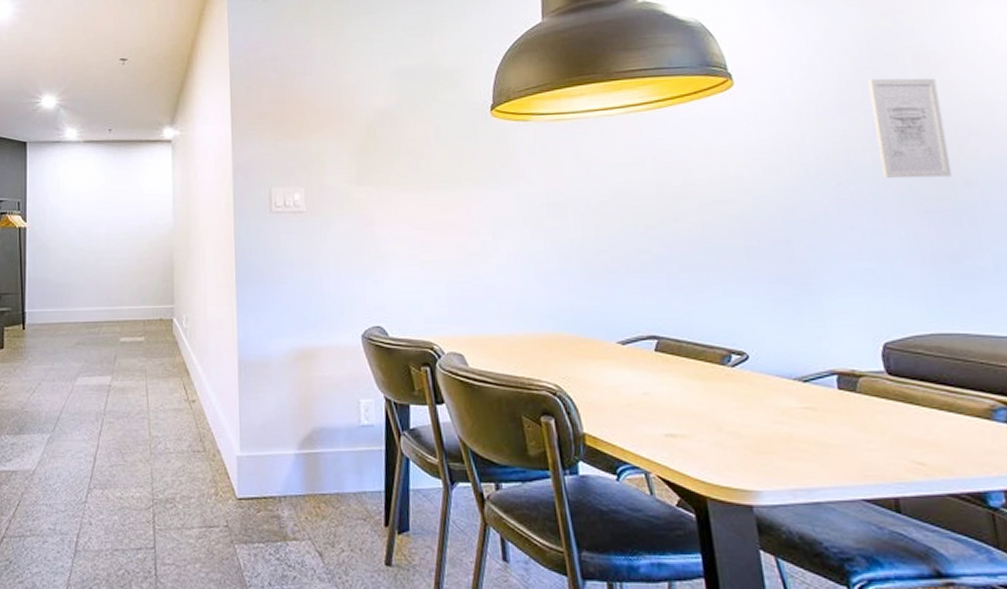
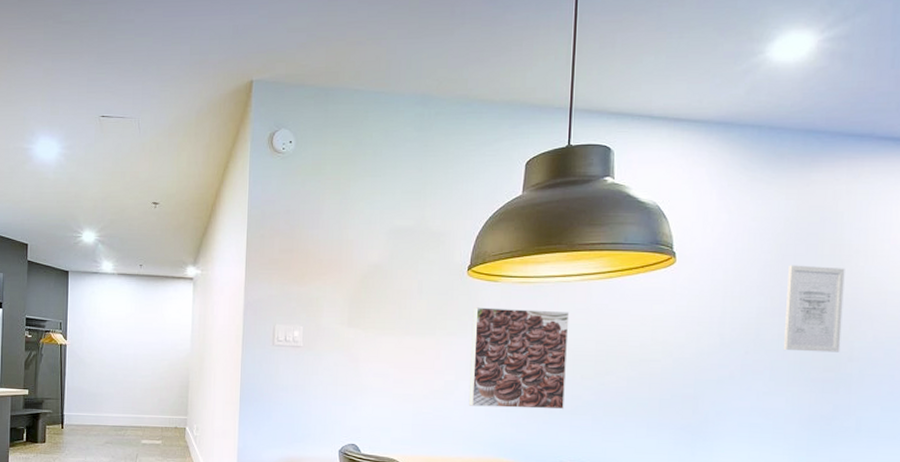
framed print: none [504,150,630,270] -> present [468,307,570,410]

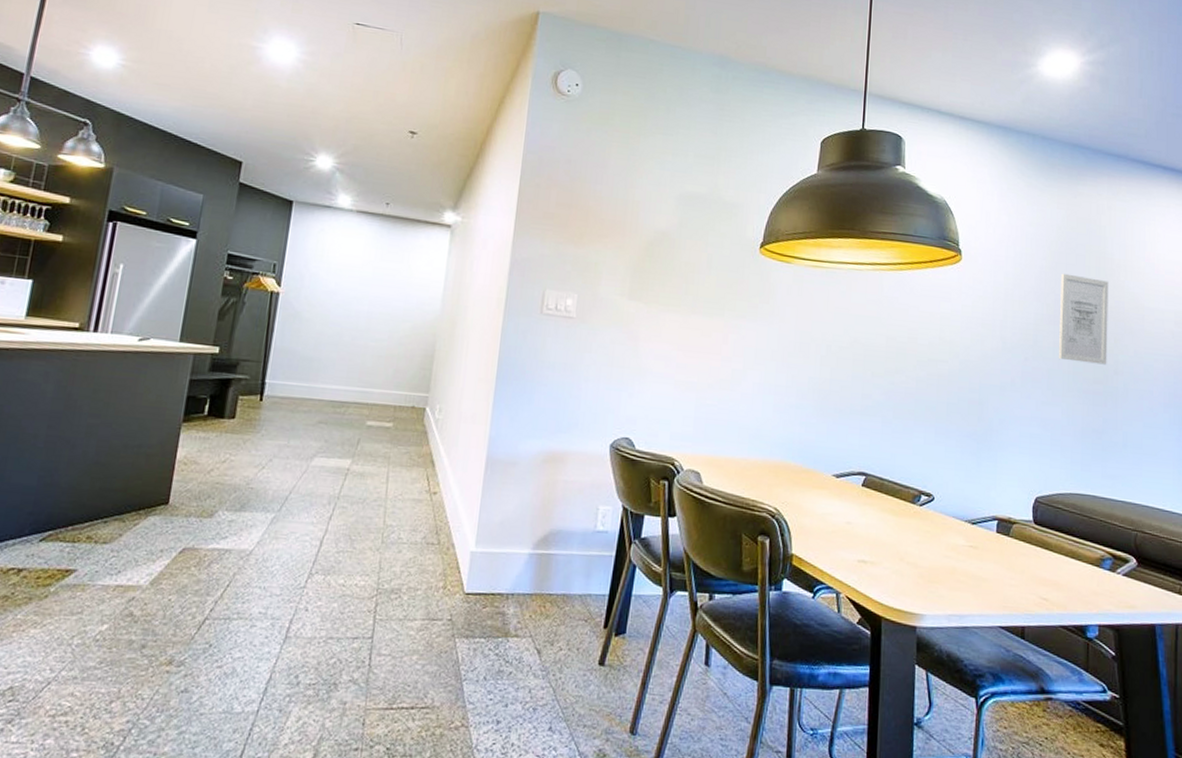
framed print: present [468,307,570,410] -> none [756,289,861,409]

